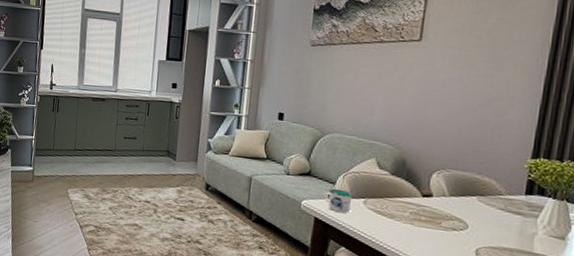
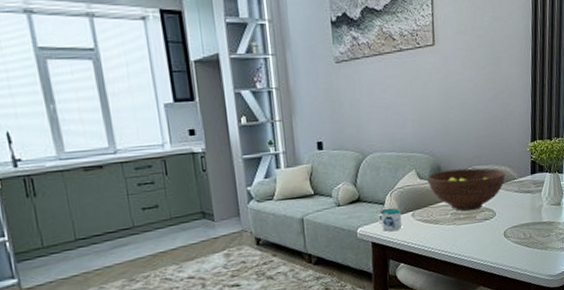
fruit bowl: none [388,165,489,217] -> present [427,168,506,212]

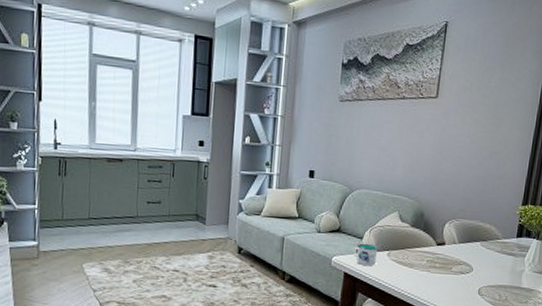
fruit bowl: present [427,168,506,212] -> none [408,217,490,262]

